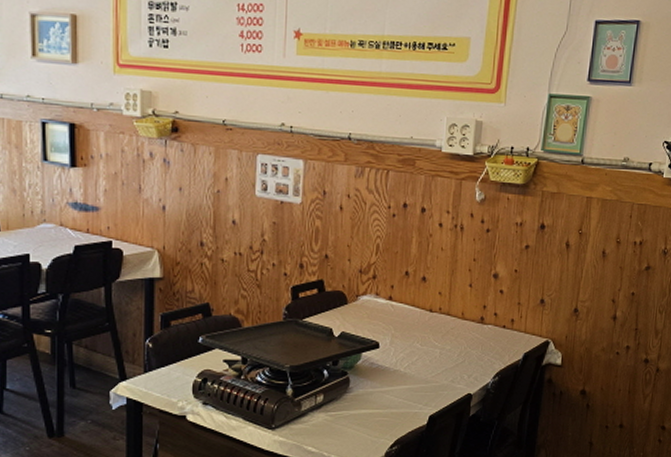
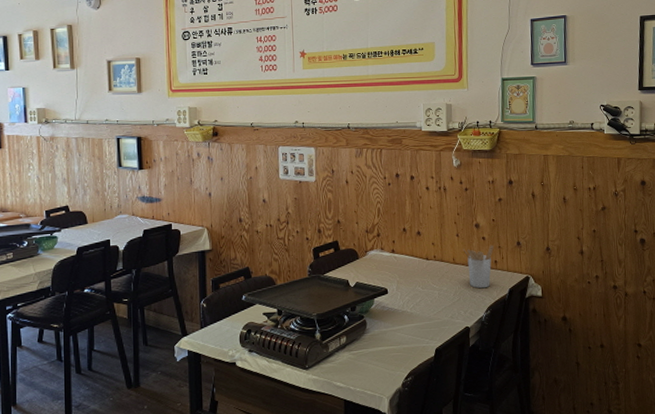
utensil holder: none [475,300,512,351] -> present [462,244,494,289]

